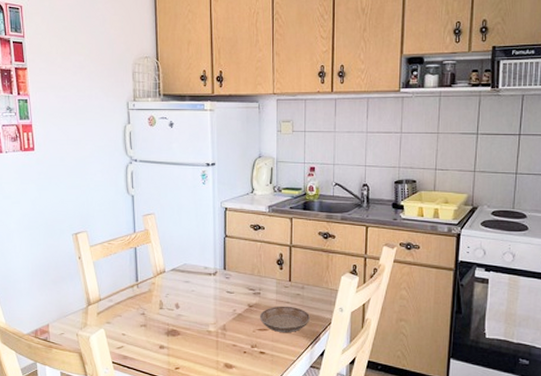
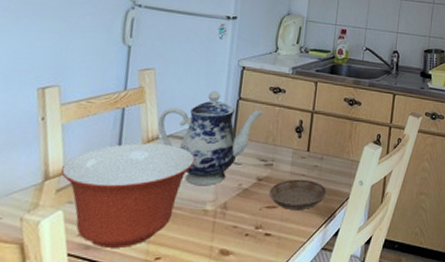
mixing bowl: none [99,276,196,359] -> present [61,143,196,248]
teapot: none [163,230,248,311] -> present [157,90,264,186]

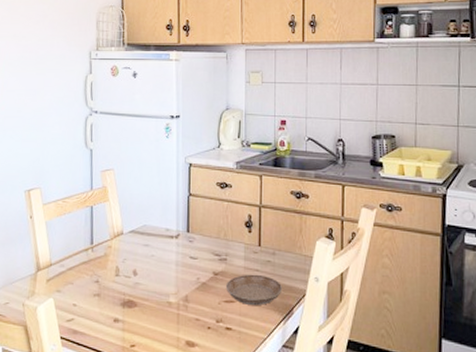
mixing bowl: present [61,143,196,248] -> none [49,238,156,334]
teapot: present [157,90,264,186] -> none [121,188,213,279]

